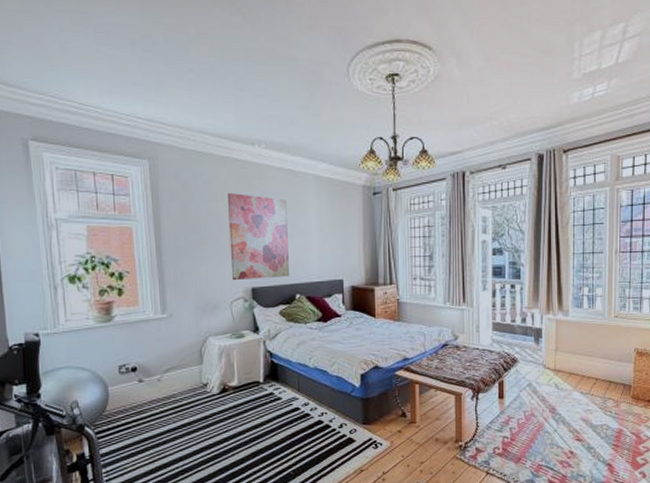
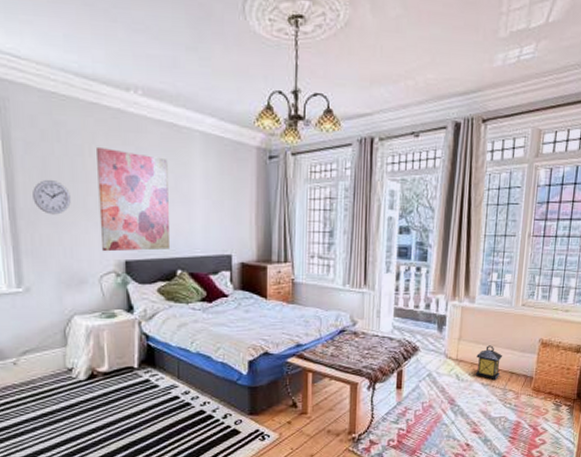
wall clock: none [175,222,206,251] -> present [33,180,71,215]
lantern: none [574,356,600,388] -> present [476,345,503,380]

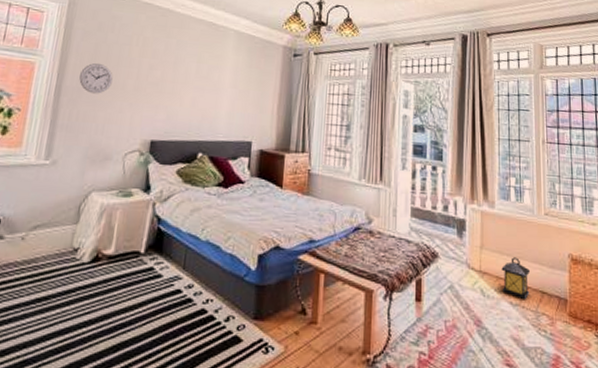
wall art: present [97,146,171,252] -> none [131,38,204,133]

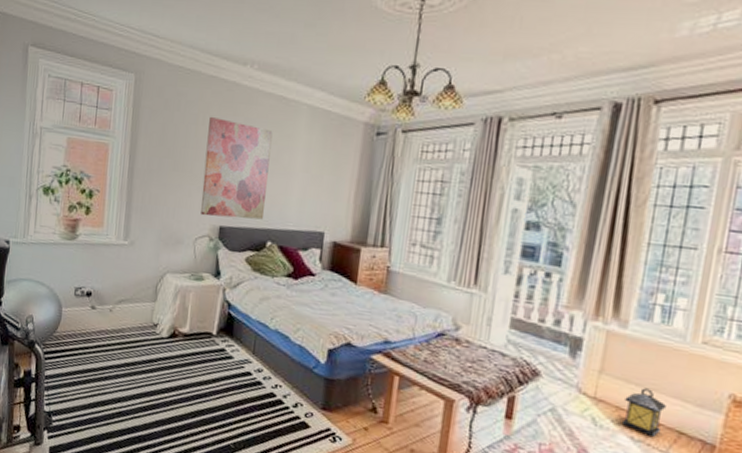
wall clock: present [79,63,113,94] -> none [149,144,181,177]
wall art: none [131,38,204,133] -> present [201,116,273,220]

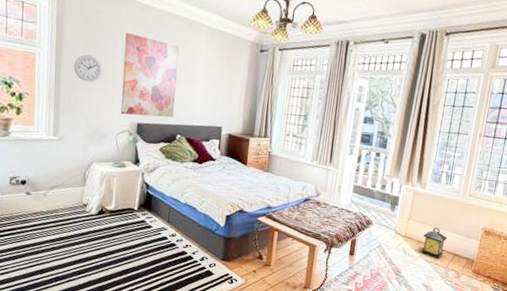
wall clock: none [149,144,181,177] -> present [74,55,102,83]

